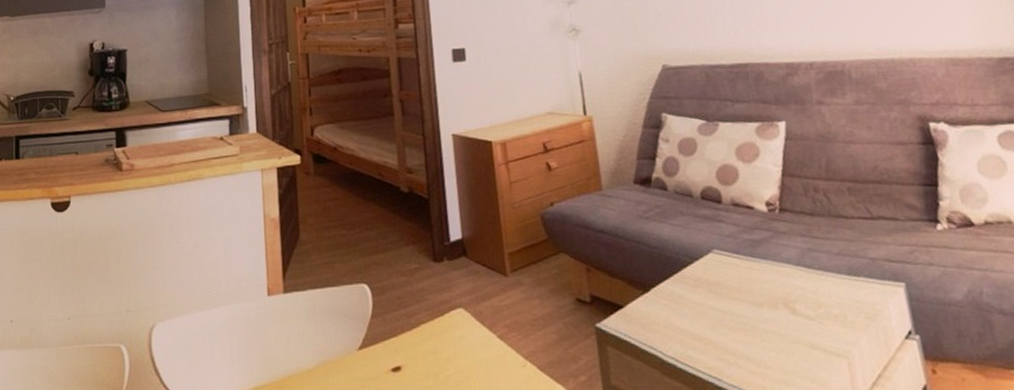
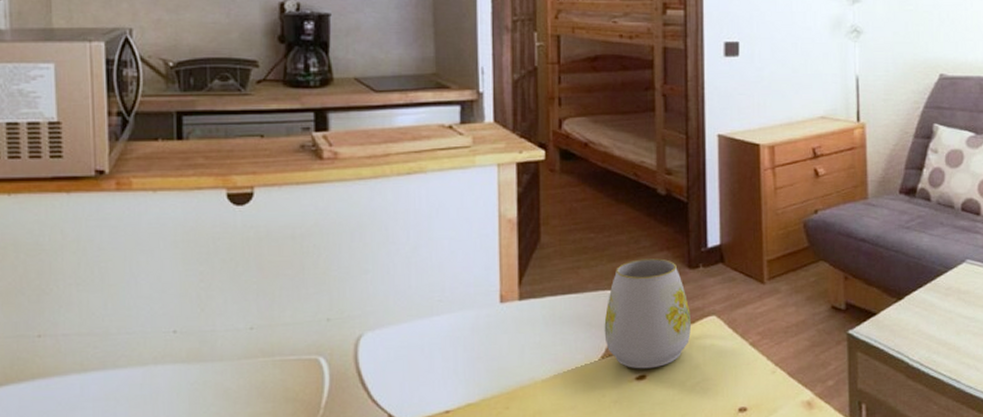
mug: none [359,253,441,361] -> present [604,258,691,369]

